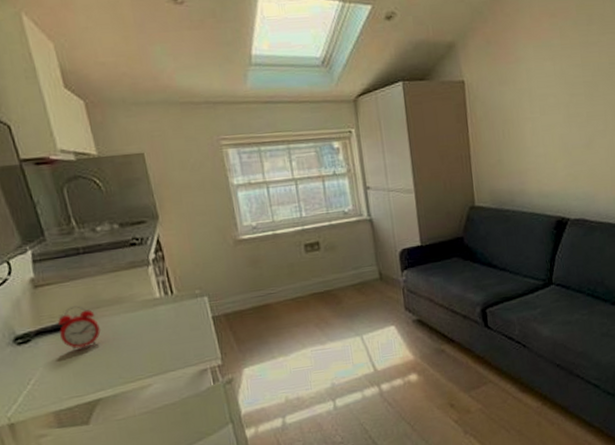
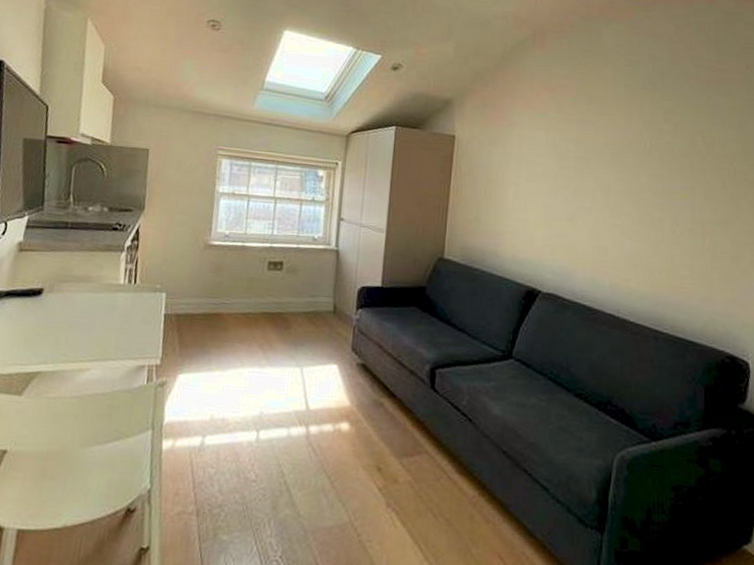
alarm clock: present [58,305,101,352] -> none [25,275,63,319]

